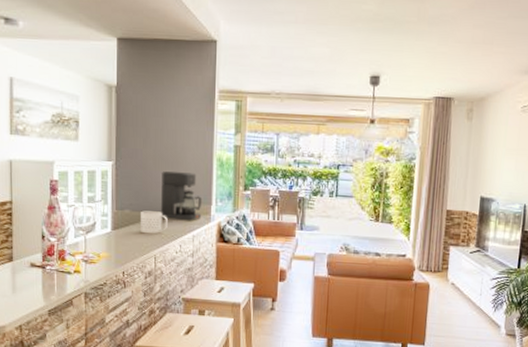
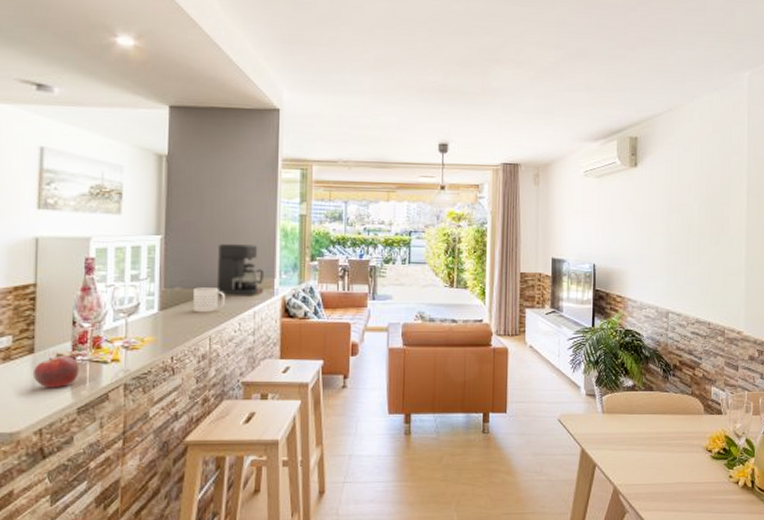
fruit: none [12,264,49,292] -> present [32,355,80,388]

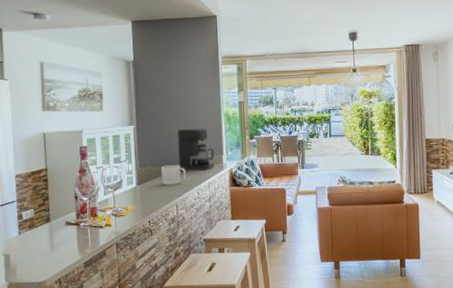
fruit: present [32,355,80,388] -> none [50,222,83,248]

